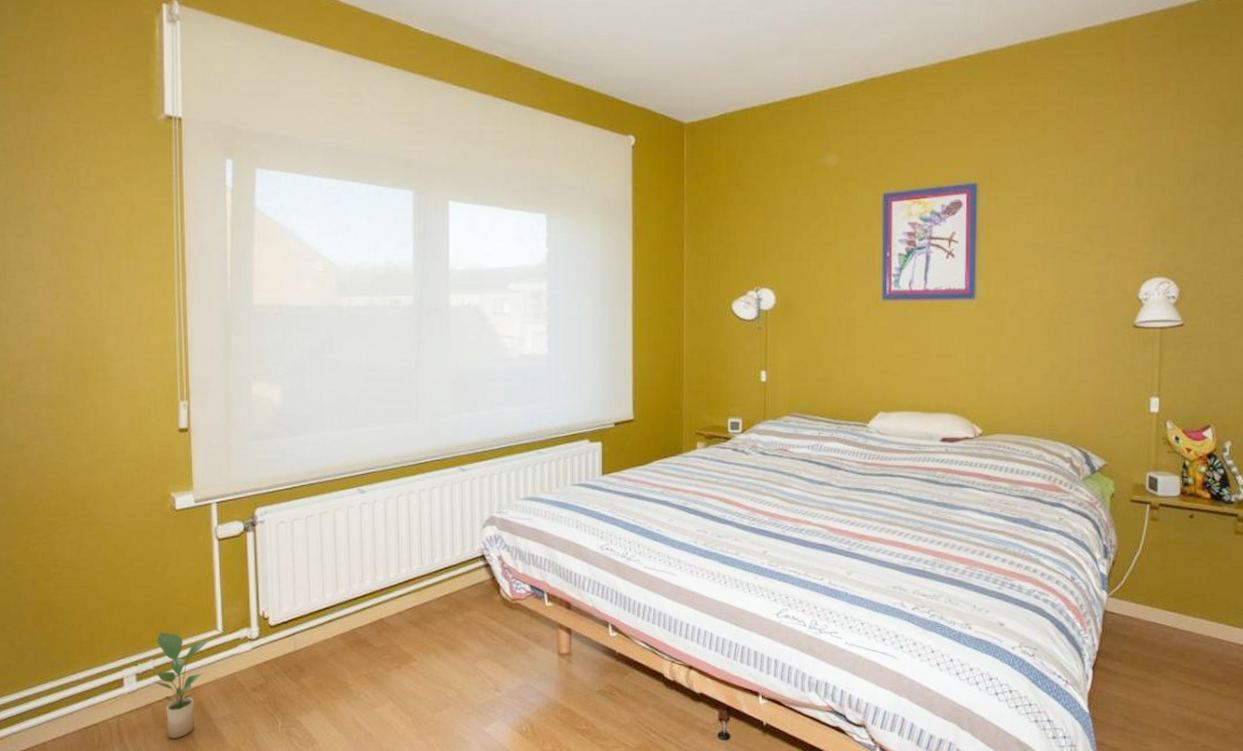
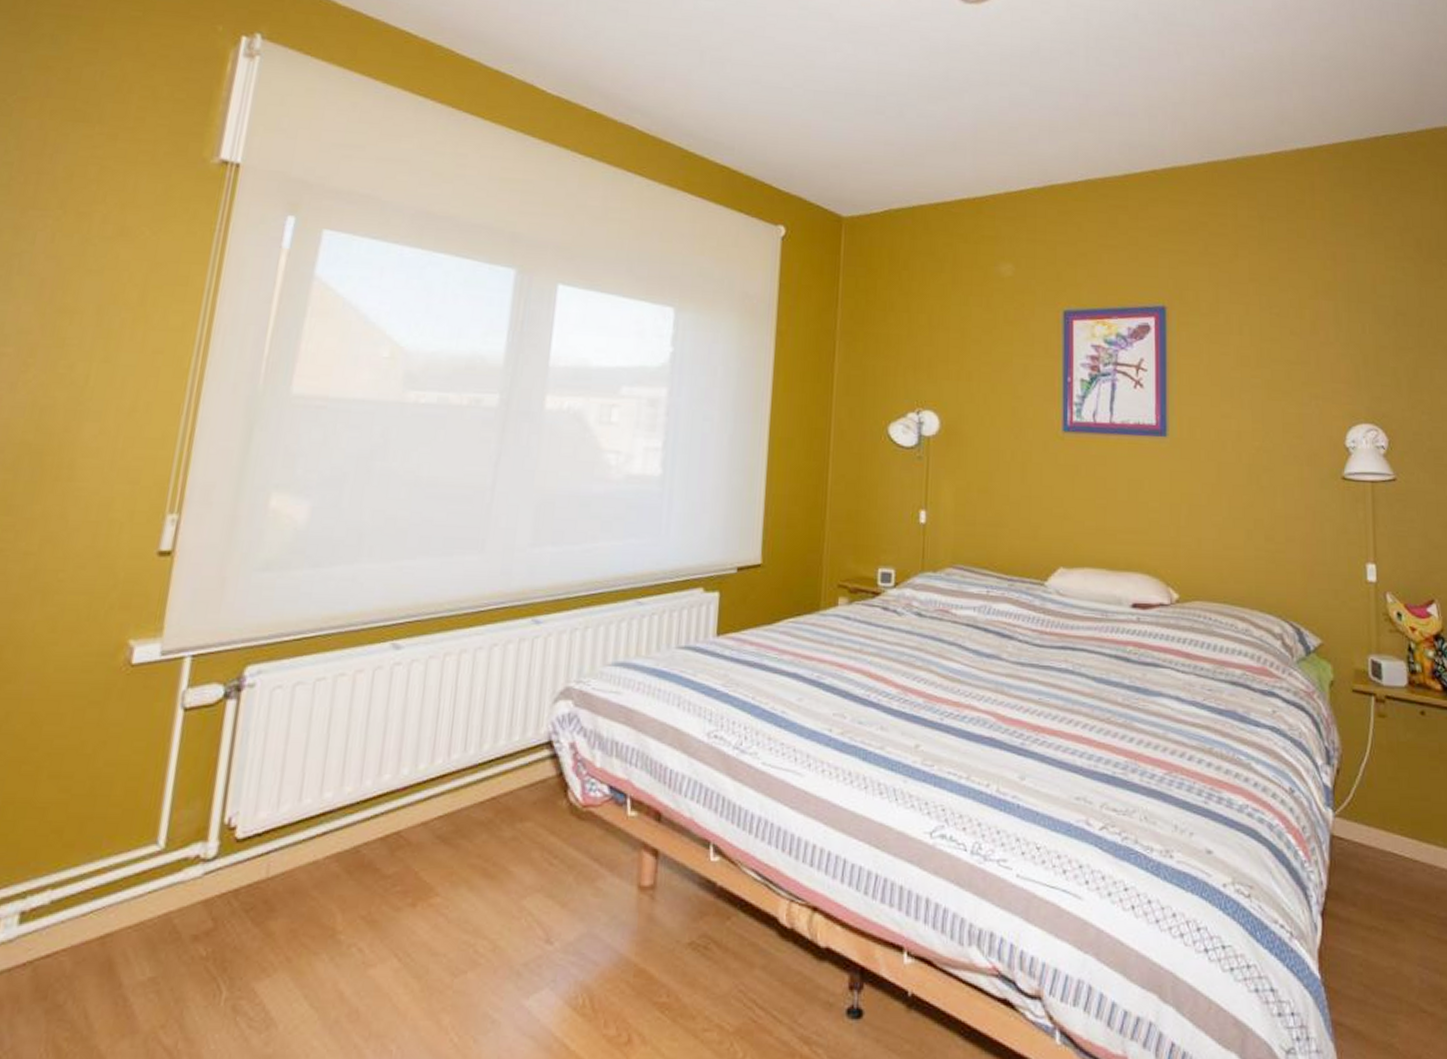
potted plant: present [154,632,210,738] -> none [45,847,144,1017]

